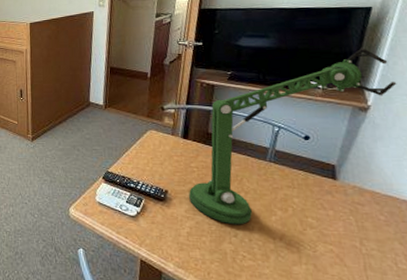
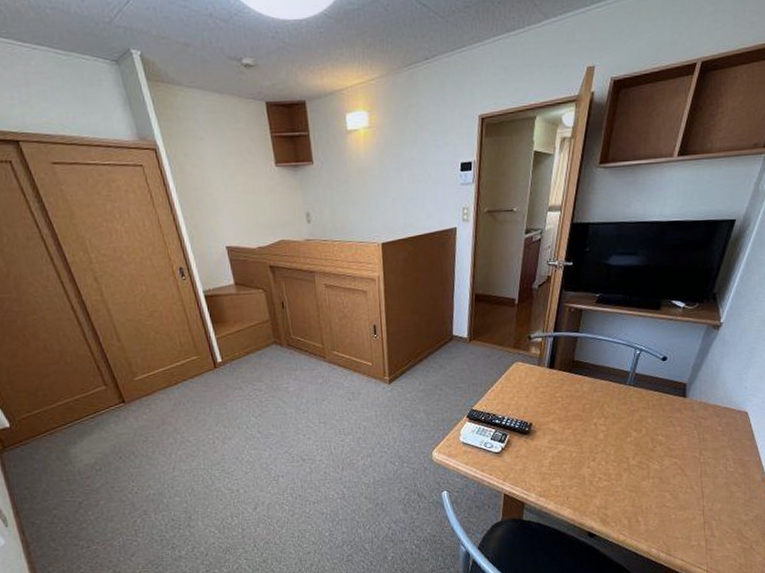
desk lamp: present [188,48,397,225] -> none [552,263,748,450]

